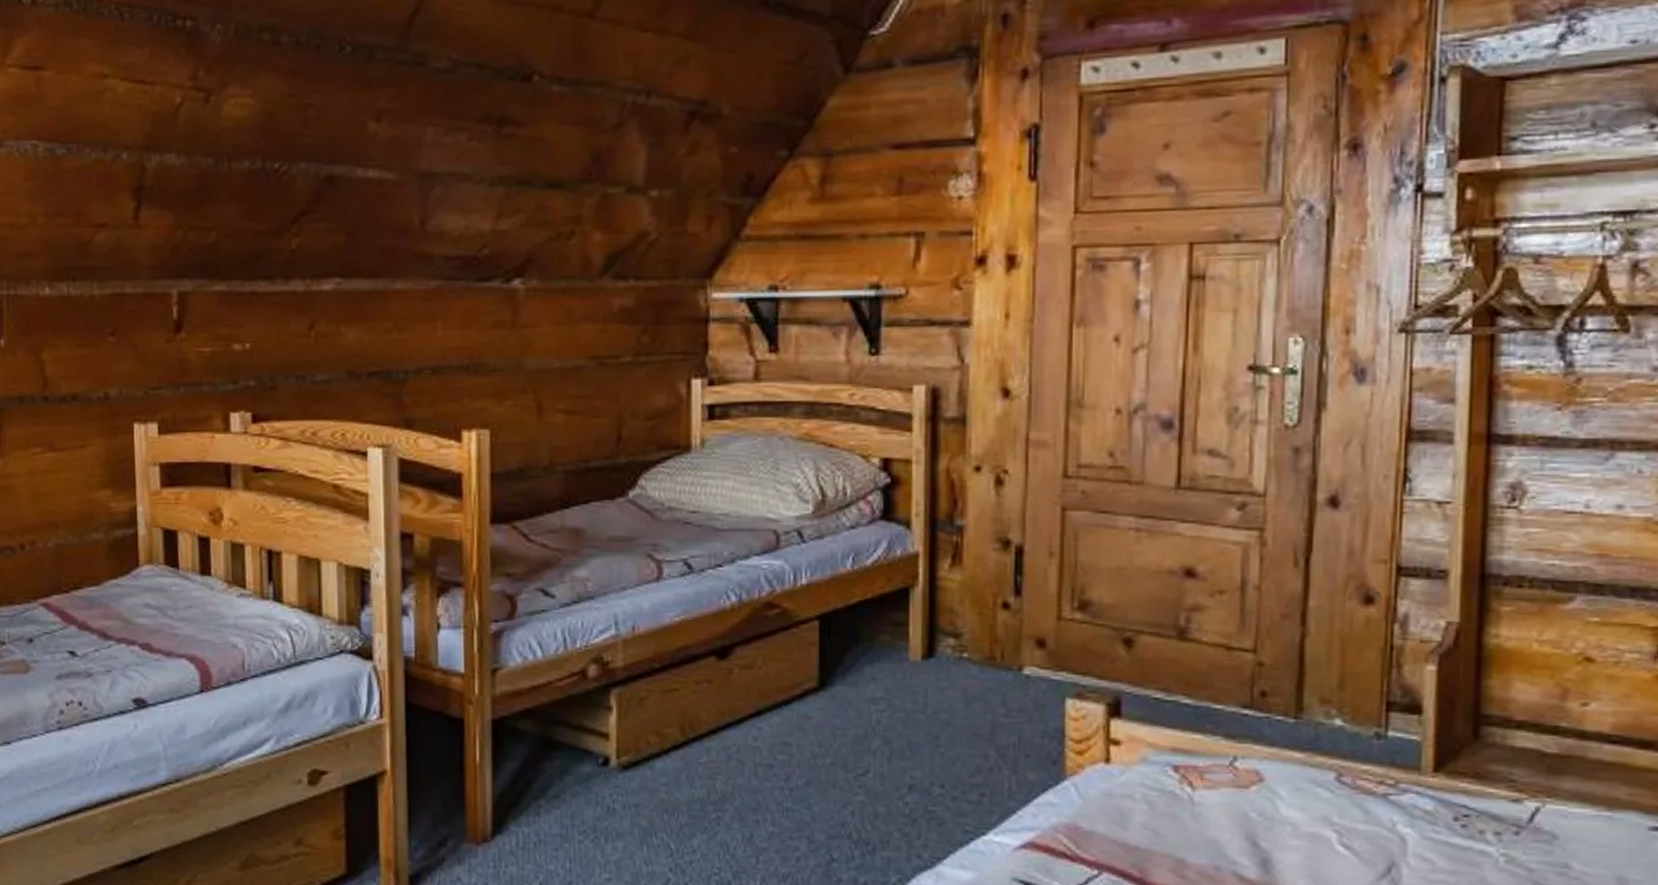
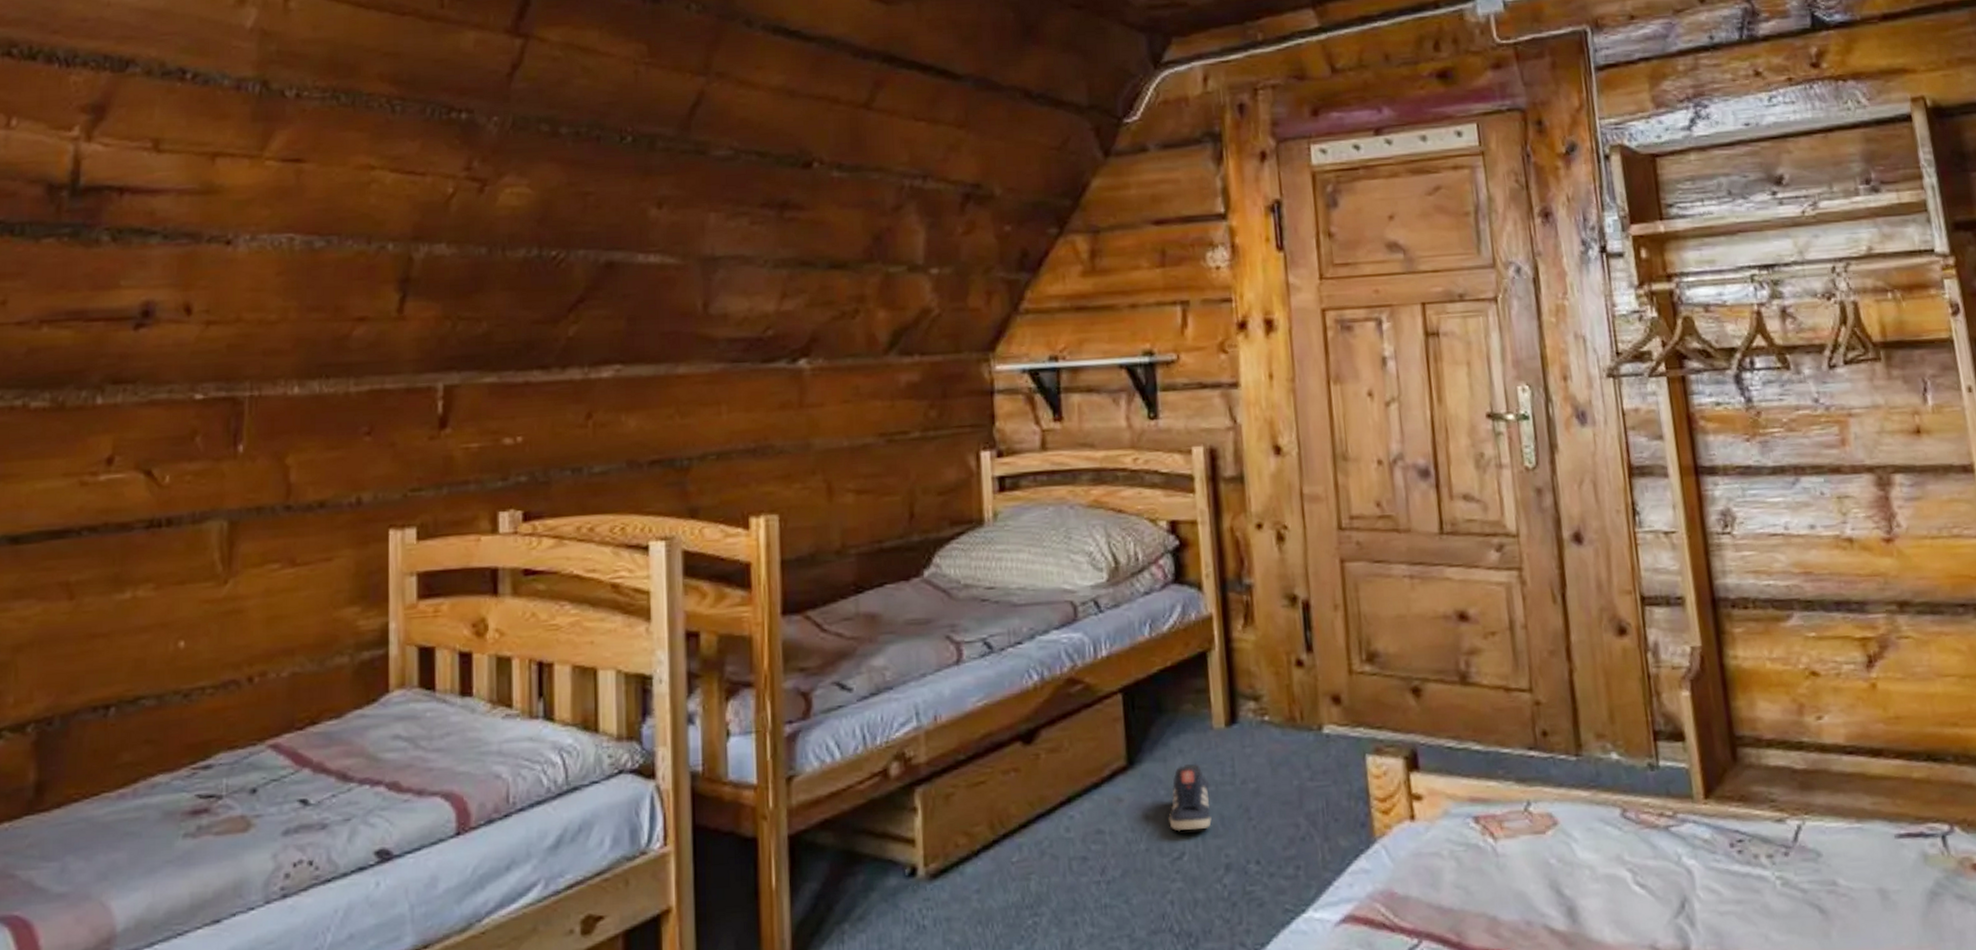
sneaker: none [856,690,901,751] -> present [1168,763,1212,832]

